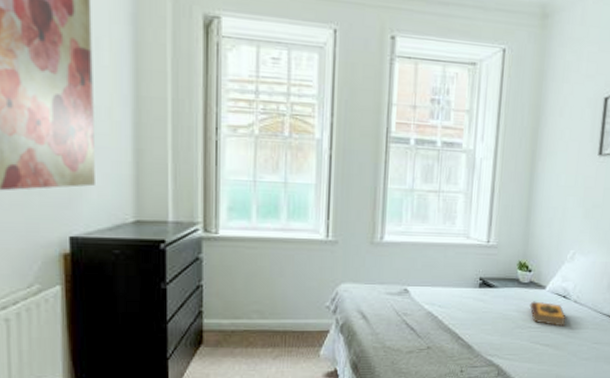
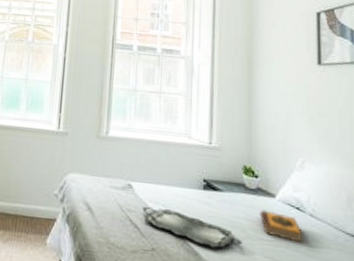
serving tray: none [419,309,512,340] -> present [142,207,242,249]

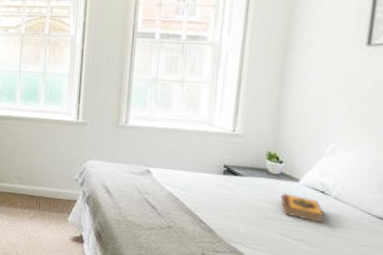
serving tray: present [142,207,242,249] -> none [160,190,260,227]

